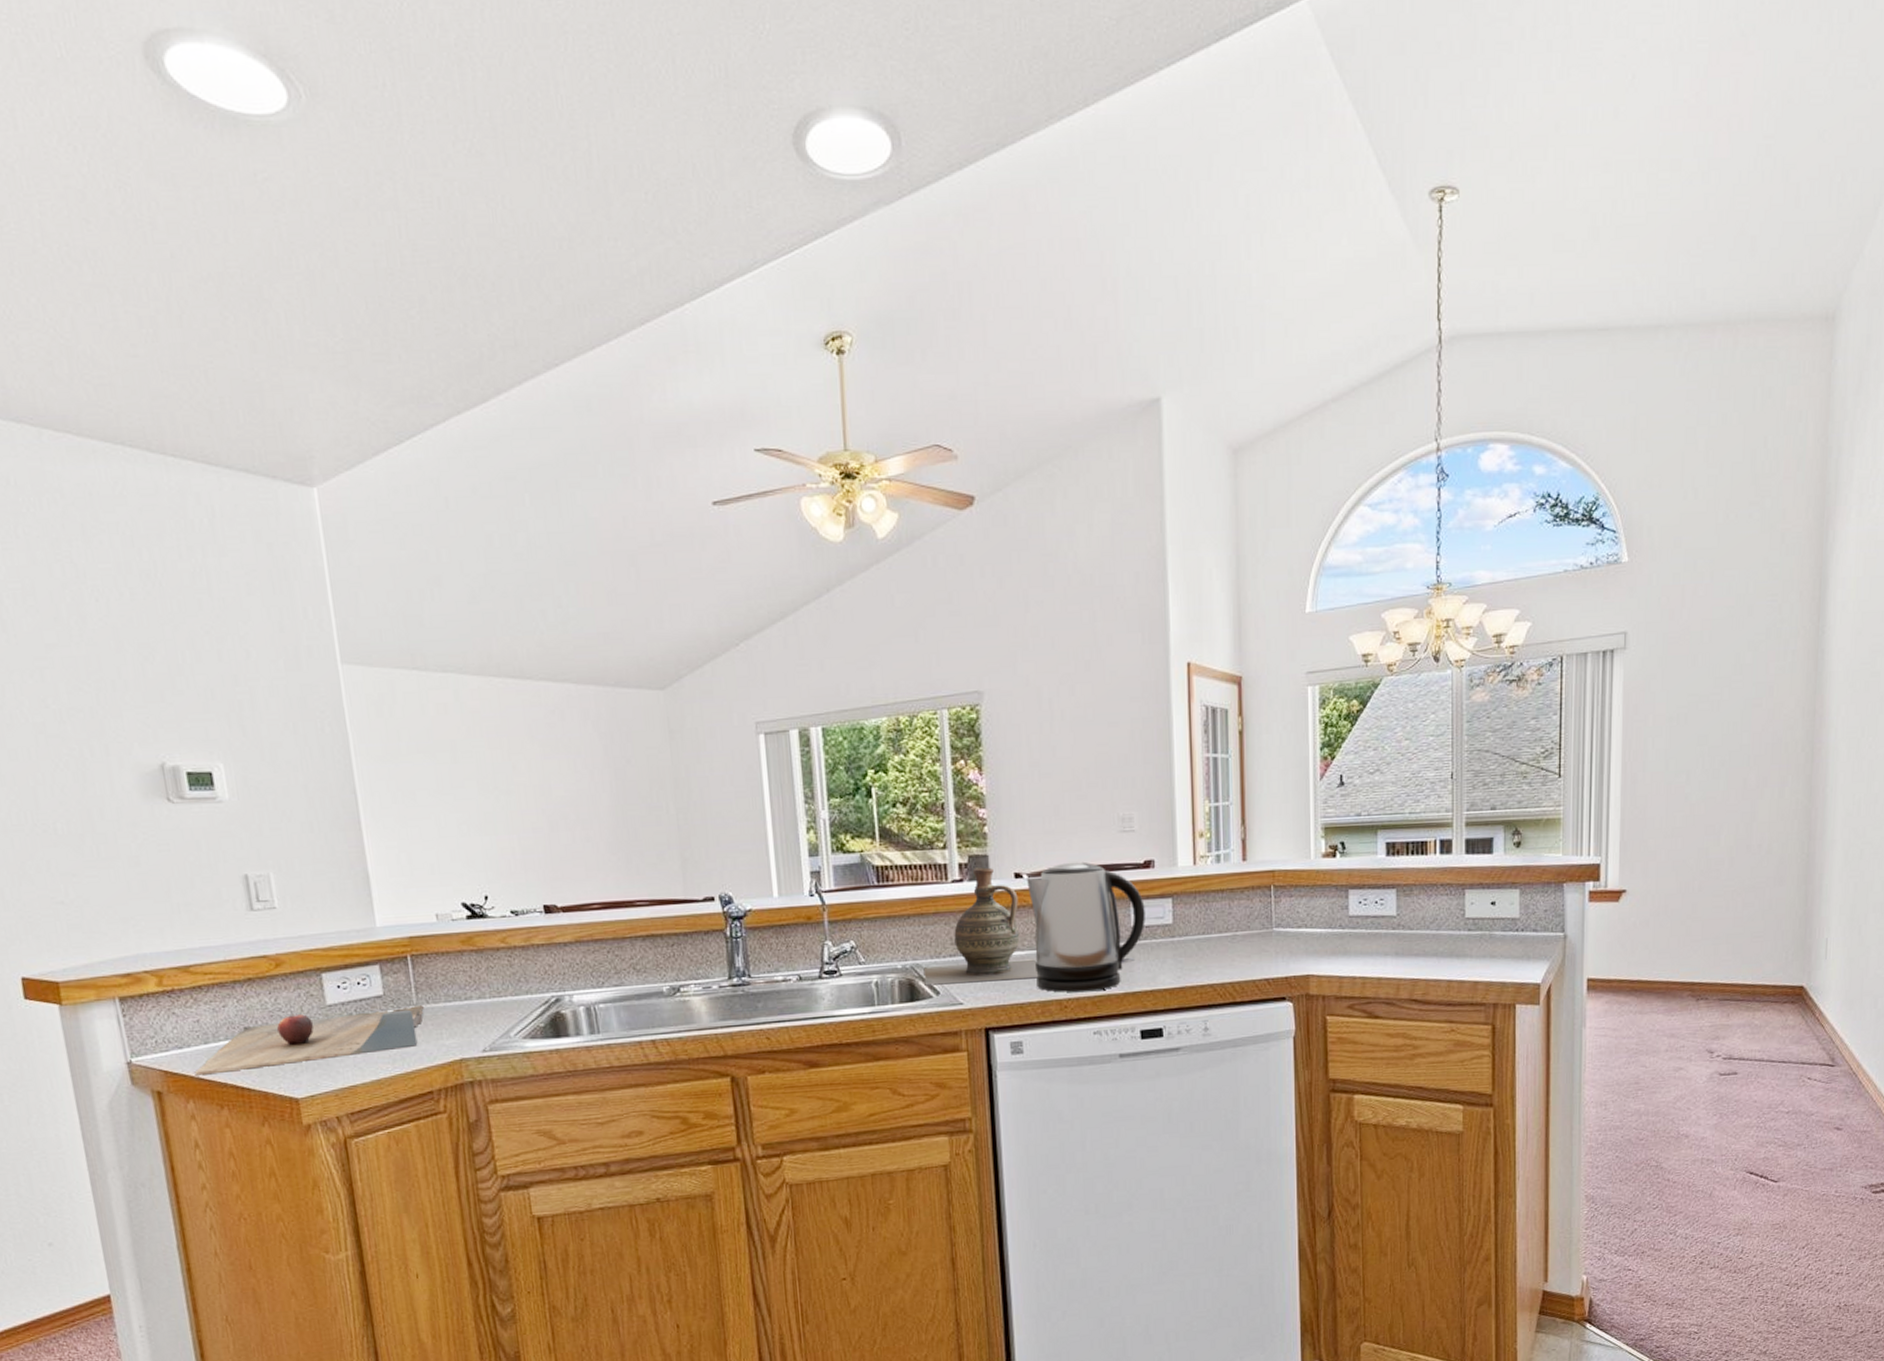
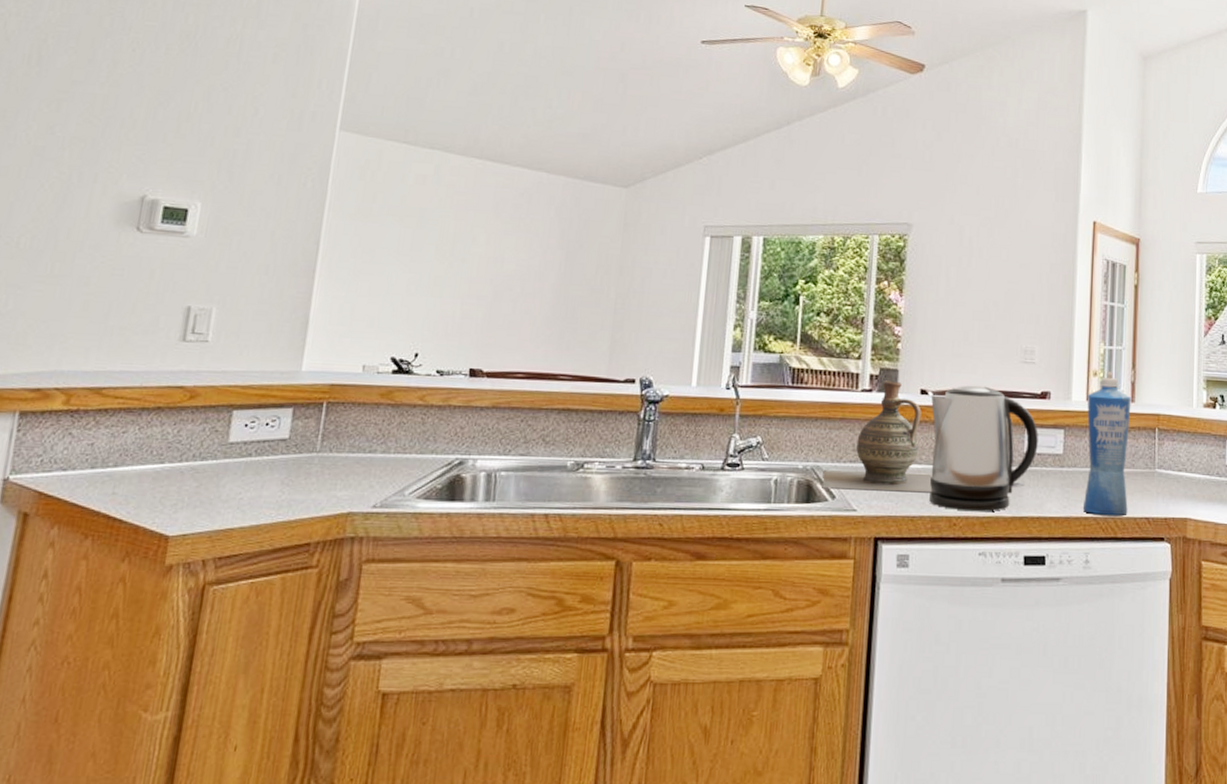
cutting board: present [194,1005,424,1076] -> none [69,447,326,501]
squeeze bottle: none [1195,830,1246,984] -> present [1083,371,1132,518]

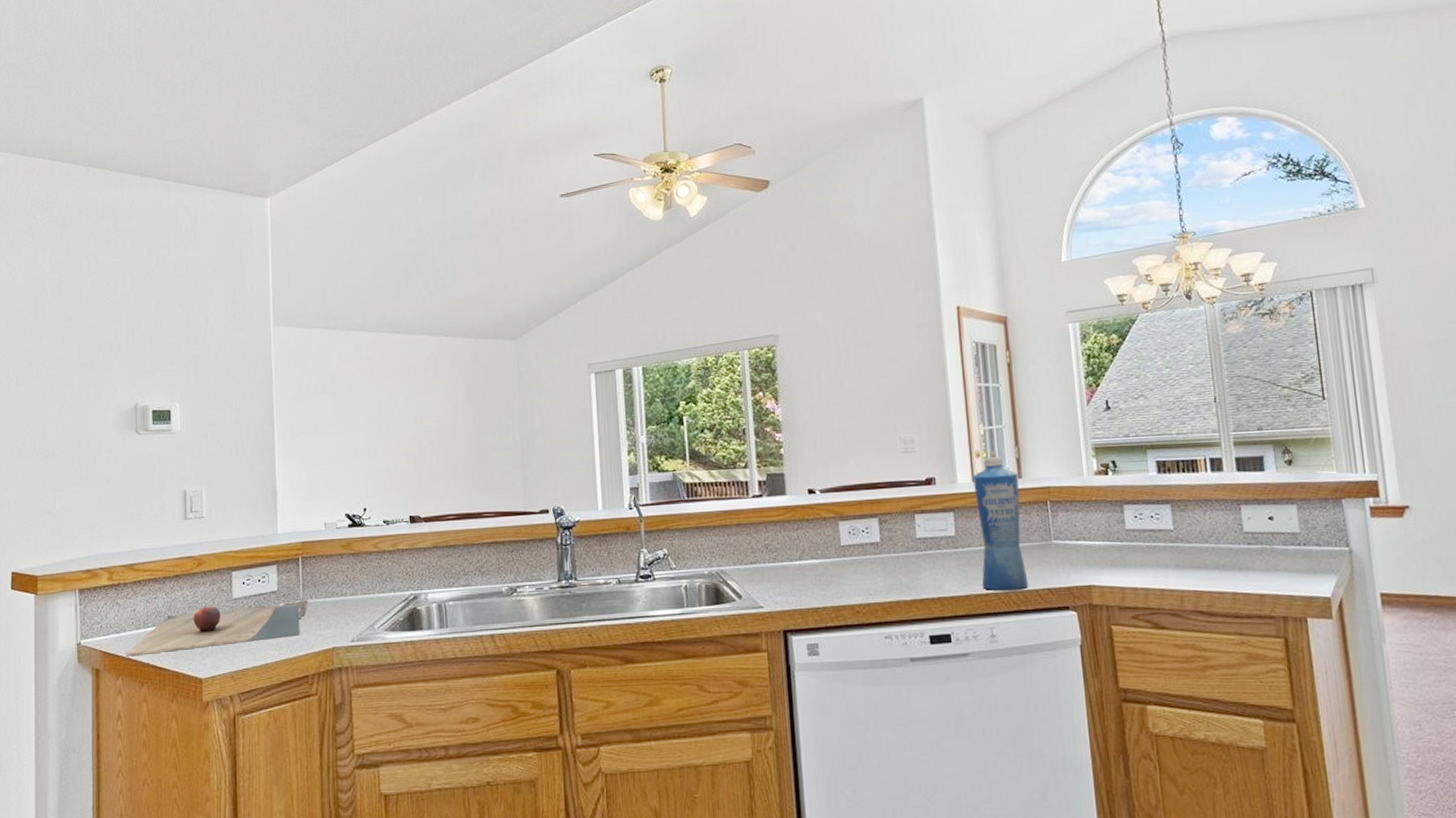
cutting board: none [69,447,326,501] -> present [126,600,308,657]
ceramic jug: present [822,380,933,493] -> none [727,484,832,590]
kettle: present [929,385,1038,511] -> none [819,479,930,598]

